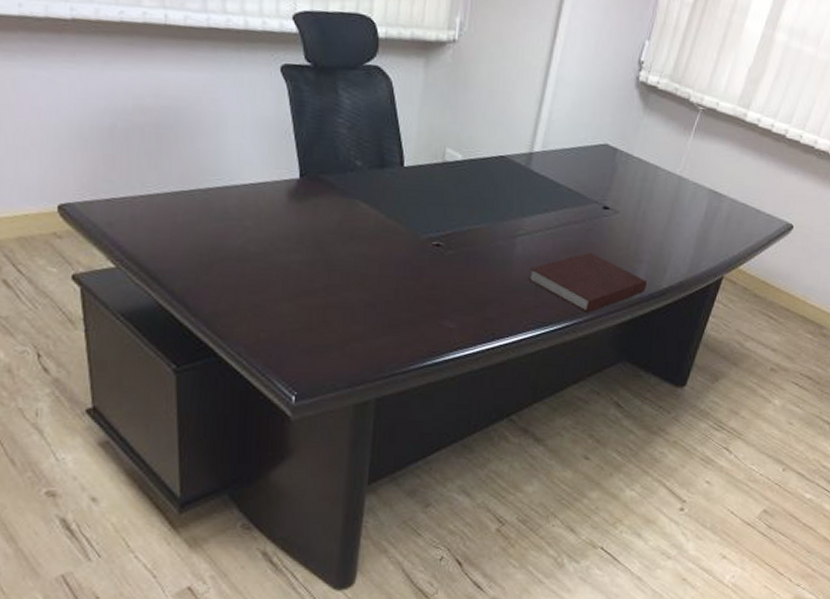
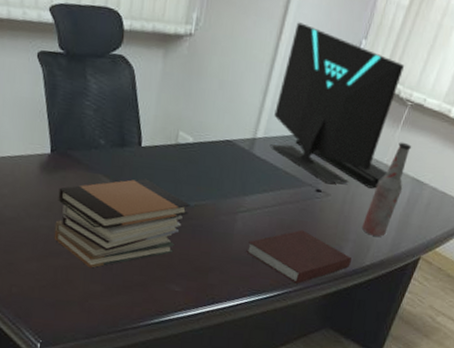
book stack: none [307,202,462,307] -> present [54,178,190,268]
computer monitor: none [549,24,694,203] -> present [269,22,405,189]
bottle: none [656,150,707,256] -> present [361,142,412,237]

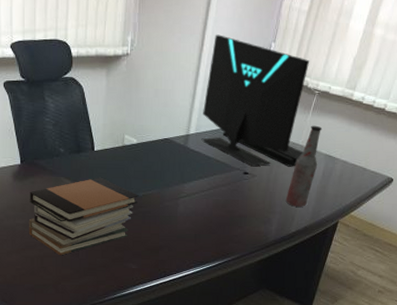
notebook: present [246,230,351,284] -> none [189,207,279,253]

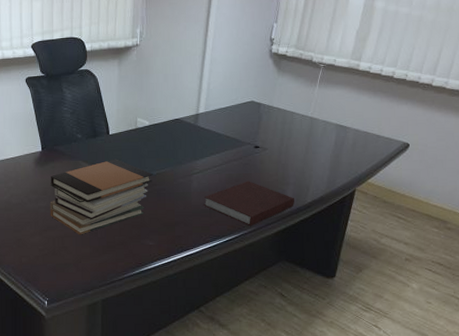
notebook: none [189,207,279,253] -> present [204,181,294,226]
computer monitor: present [201,34,310,167] -> none [211,20,313,139]
bottle: present [285,125,323,207] -> none [299,97,331,177]

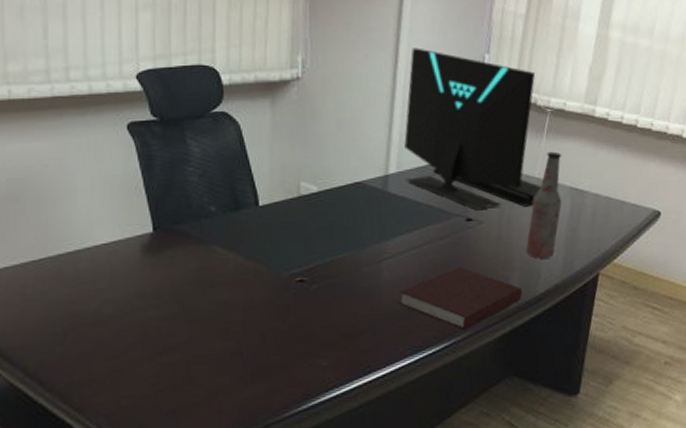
book stack: present [50,159,153,235] -> none [166,241,325,358]
computer monitor: none [211,20,313,139] -> present [404,48,542,209]
bottle: none [299,97,331,177] -> present [525,151,562,259]

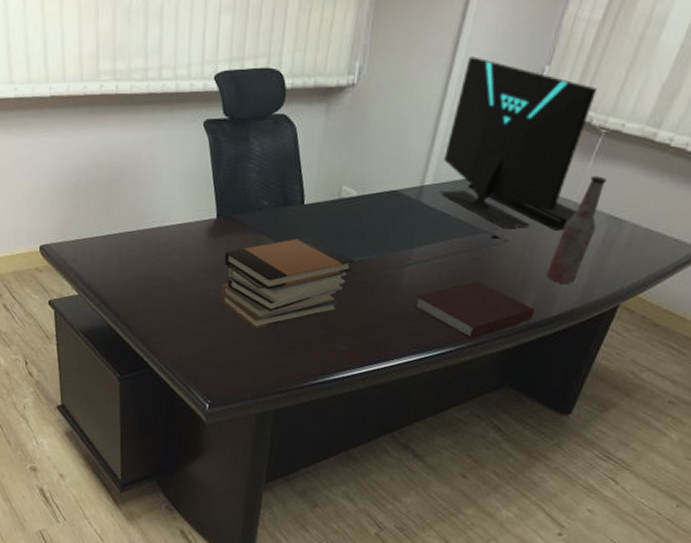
book stack: none [166,241,325,358] -> present [220,236,355,329]

